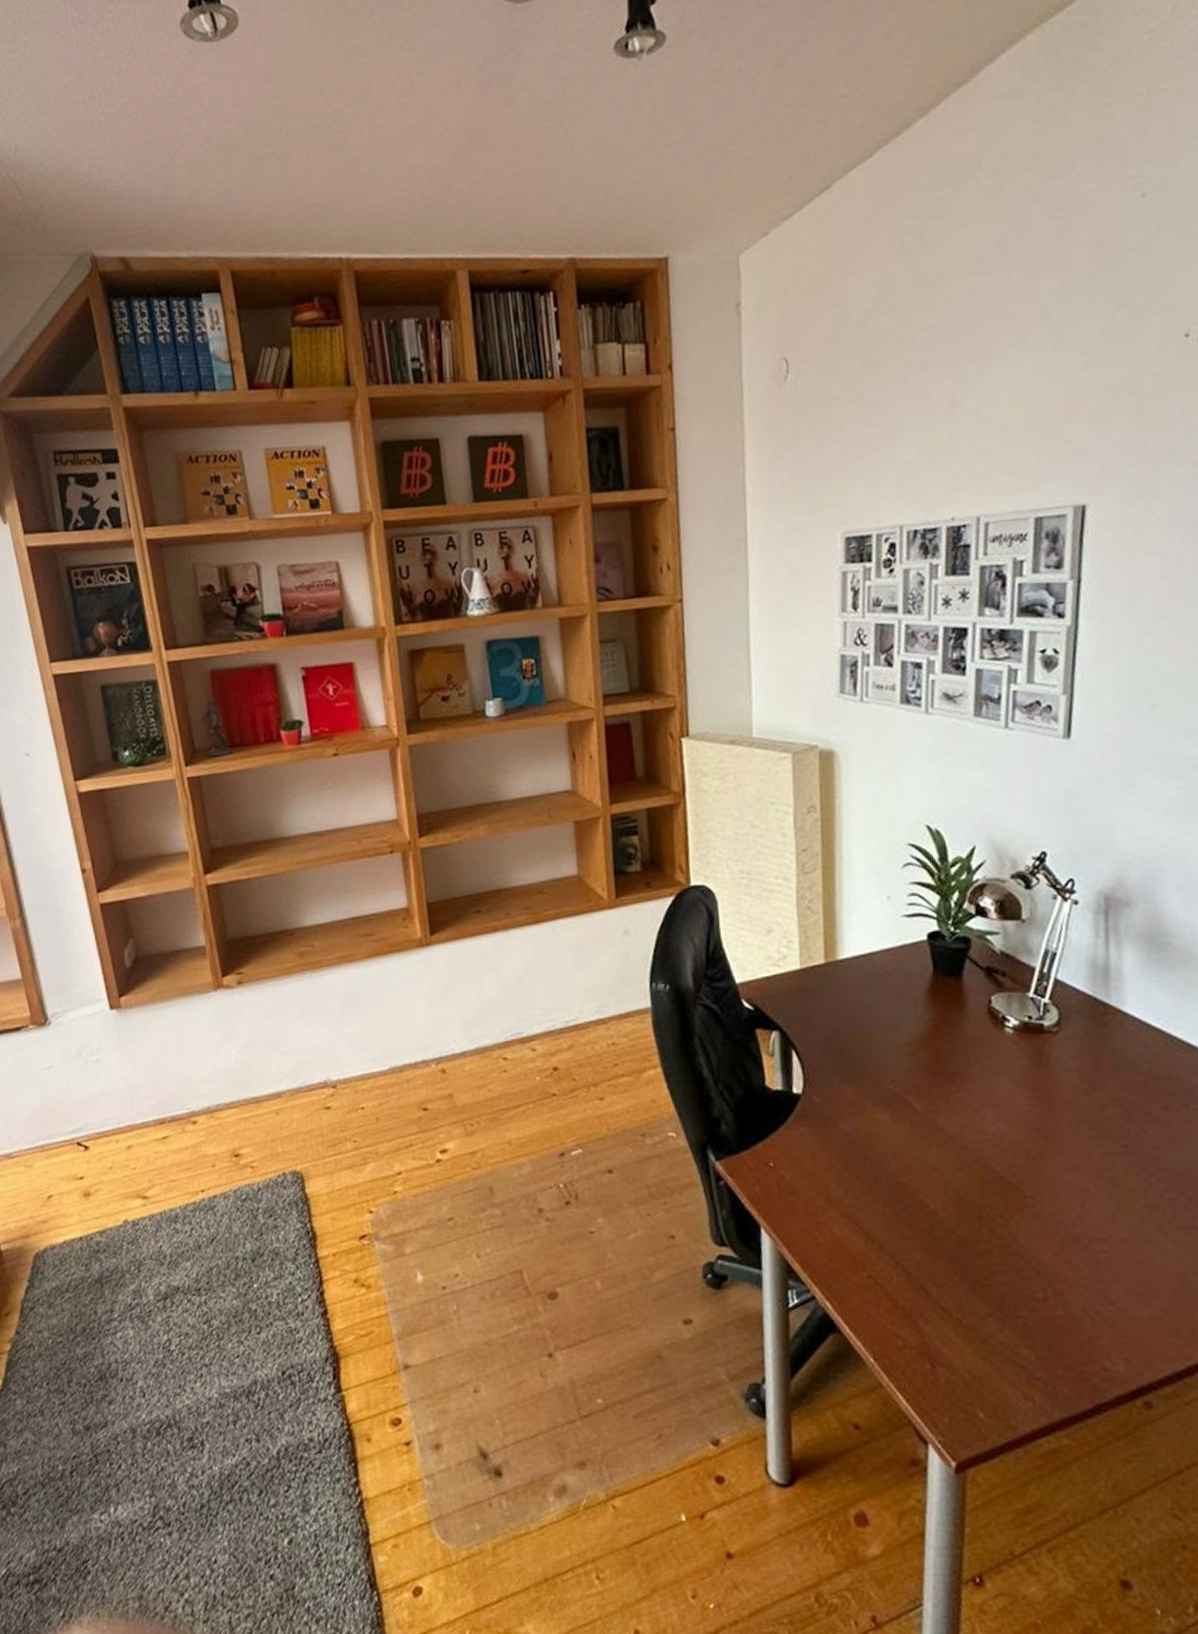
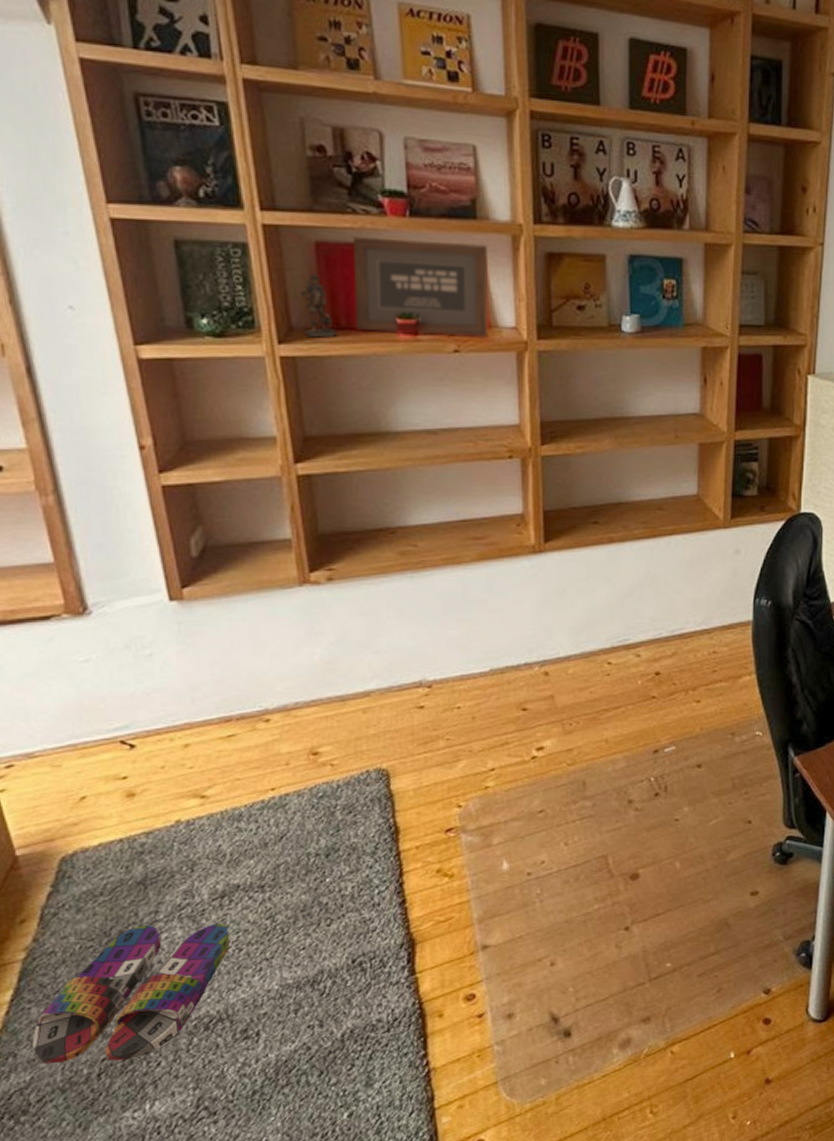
slippers: none [18,1324,174,1460] -> present [32,923,231,1064]
picture frame: none [240,651,363,746] -> present [352,237,489,337]

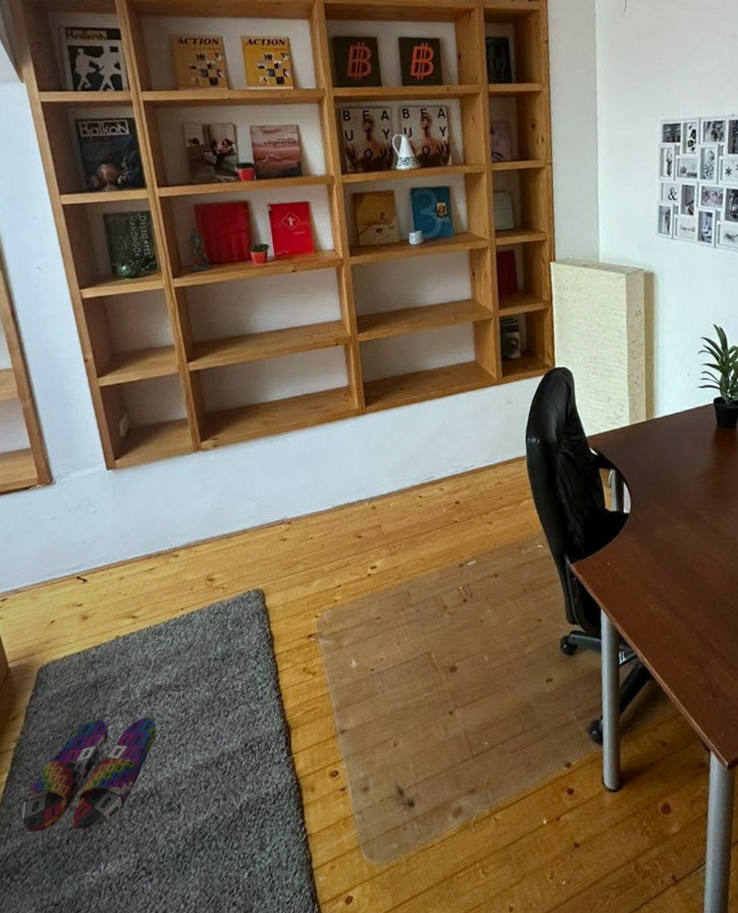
picture frame: present [352,237,489,337] -> none [219,193,316,264]

